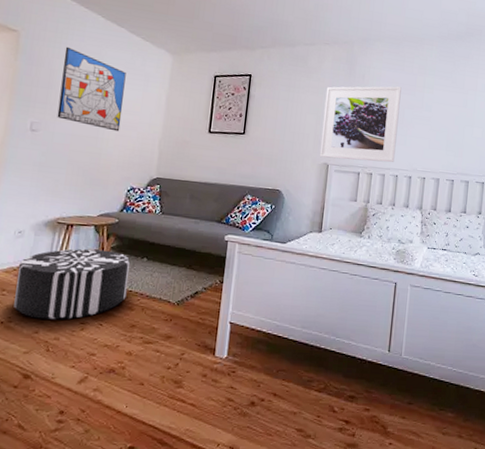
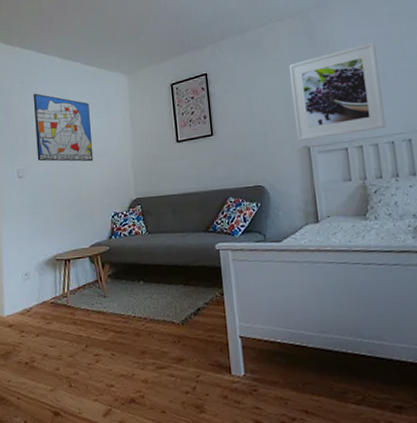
pouf: present [14,249,131,320] -> none [30,279,131,356]

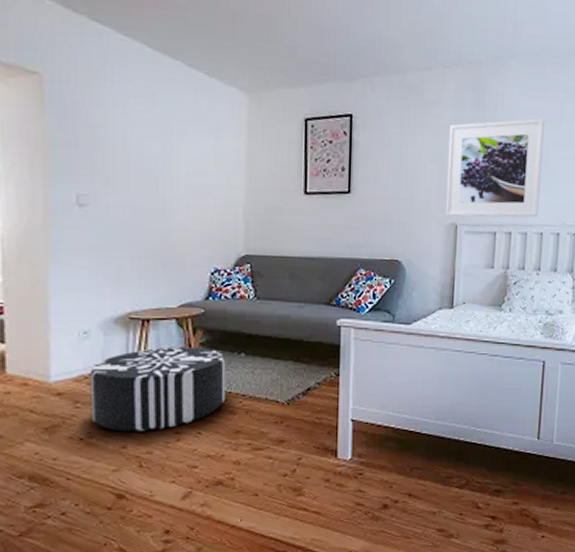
pouf: none [30,279,131,356] -> present [90,347,226,432]
wall art: present [33,93,94,162] -> none [106,90,192,200]

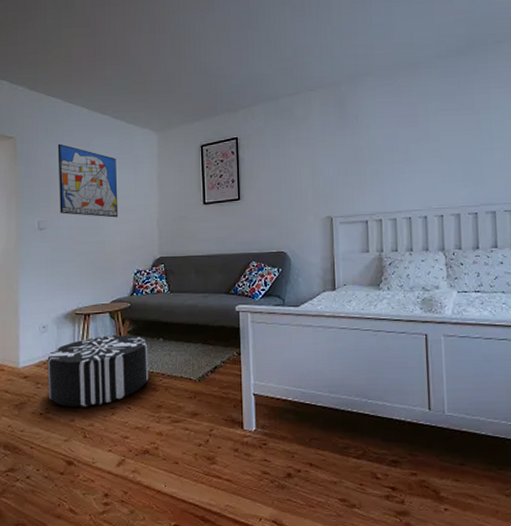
wall art: none [106,90,192,200] -> present [57,143,119,218]
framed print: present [445,118,544,218] -> none [318,121,405,210]

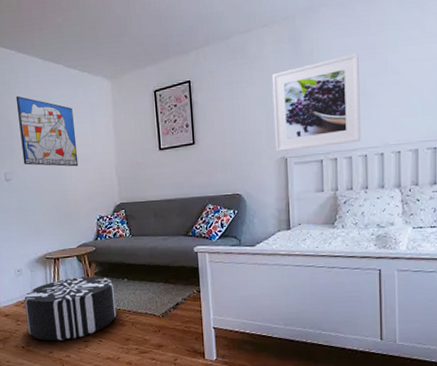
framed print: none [318,121,405,210] -> present [272,54,361,151]

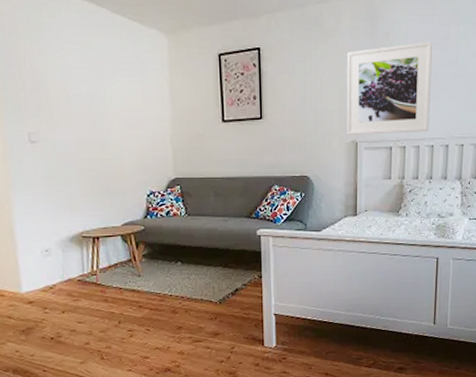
wall art: present [15,95,79,167] -> none [44,39,126,133]
pouf: present [24,276,117,341] -> none [53,259,168,331]

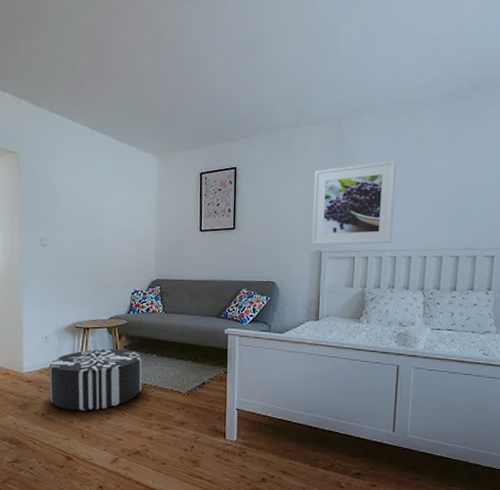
pouf: none [53,259,168,331] -> present [49,348,142,411]

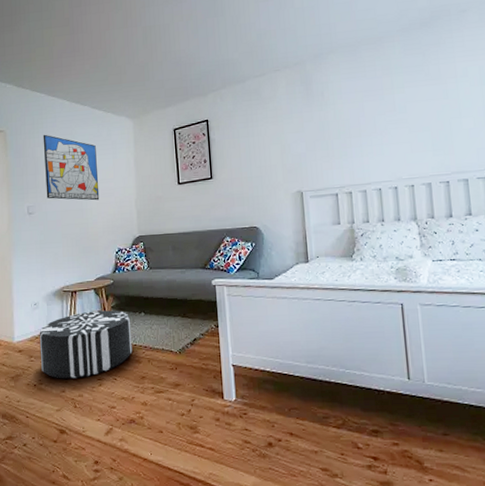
wall art: none [60,162,118,239] -> present [43,134,100,201]
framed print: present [311,161,397,245] -> none [285,95,374,185]

